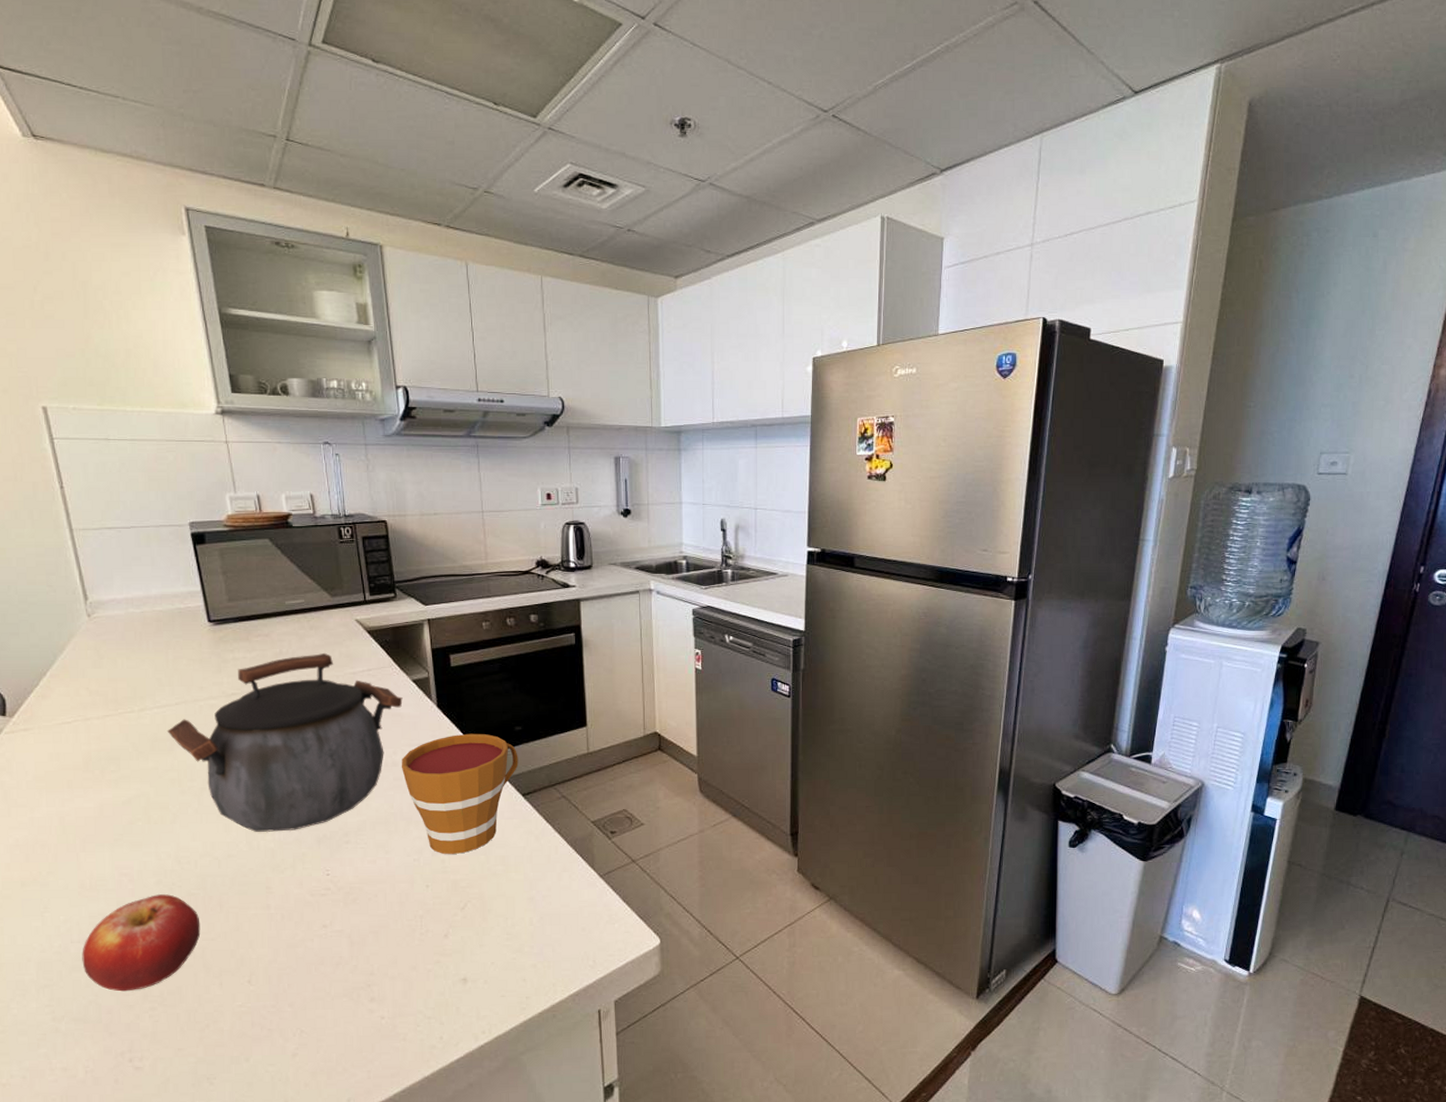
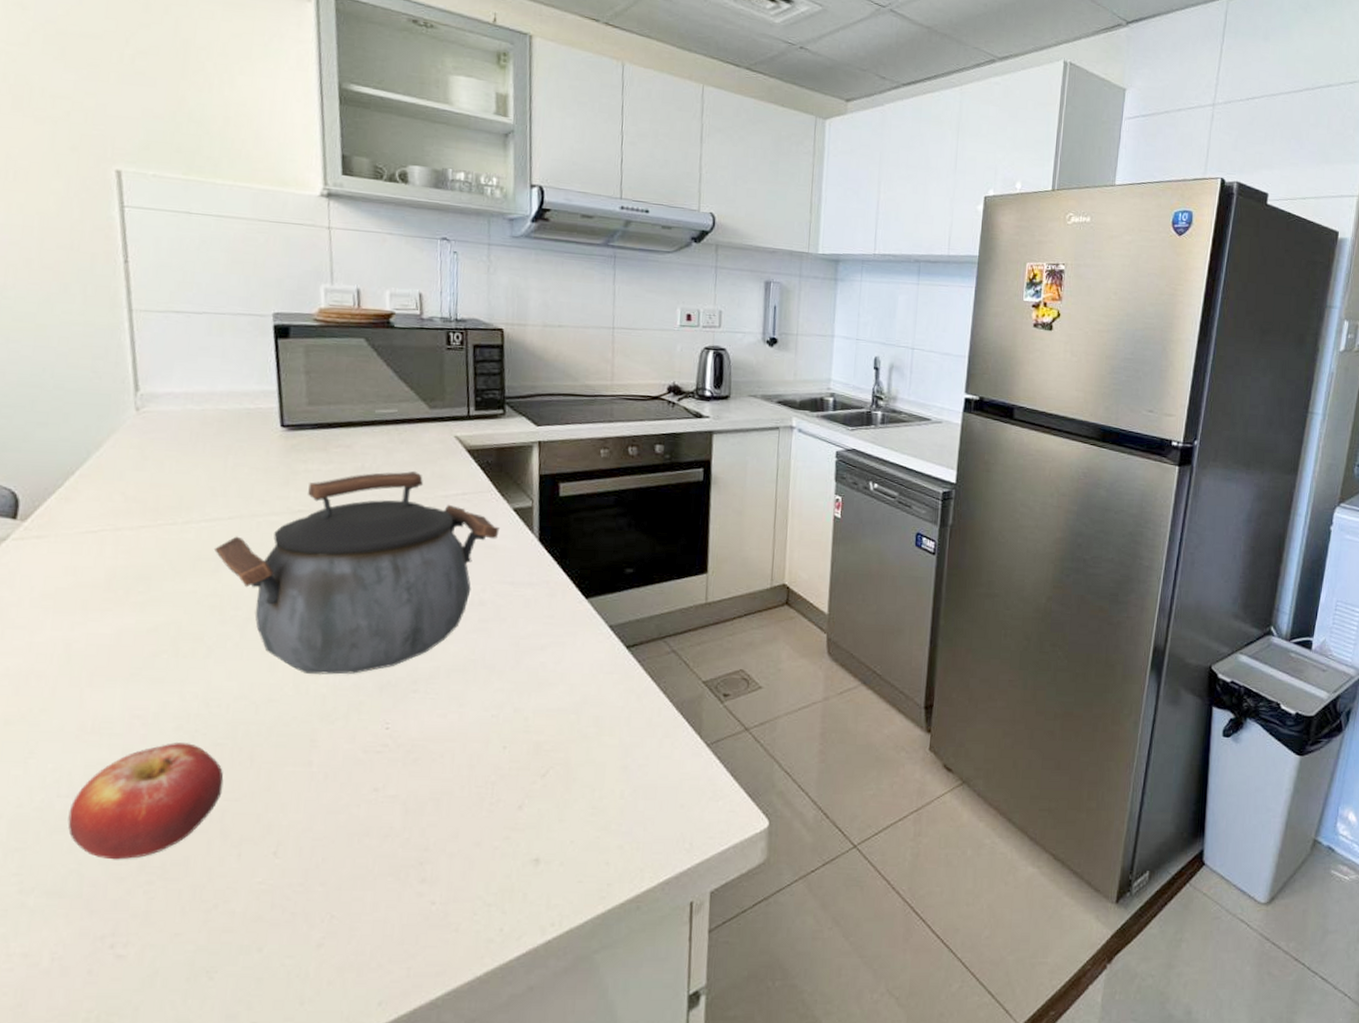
cup: present [401,733,518,854] -> none [489,573,626,711]

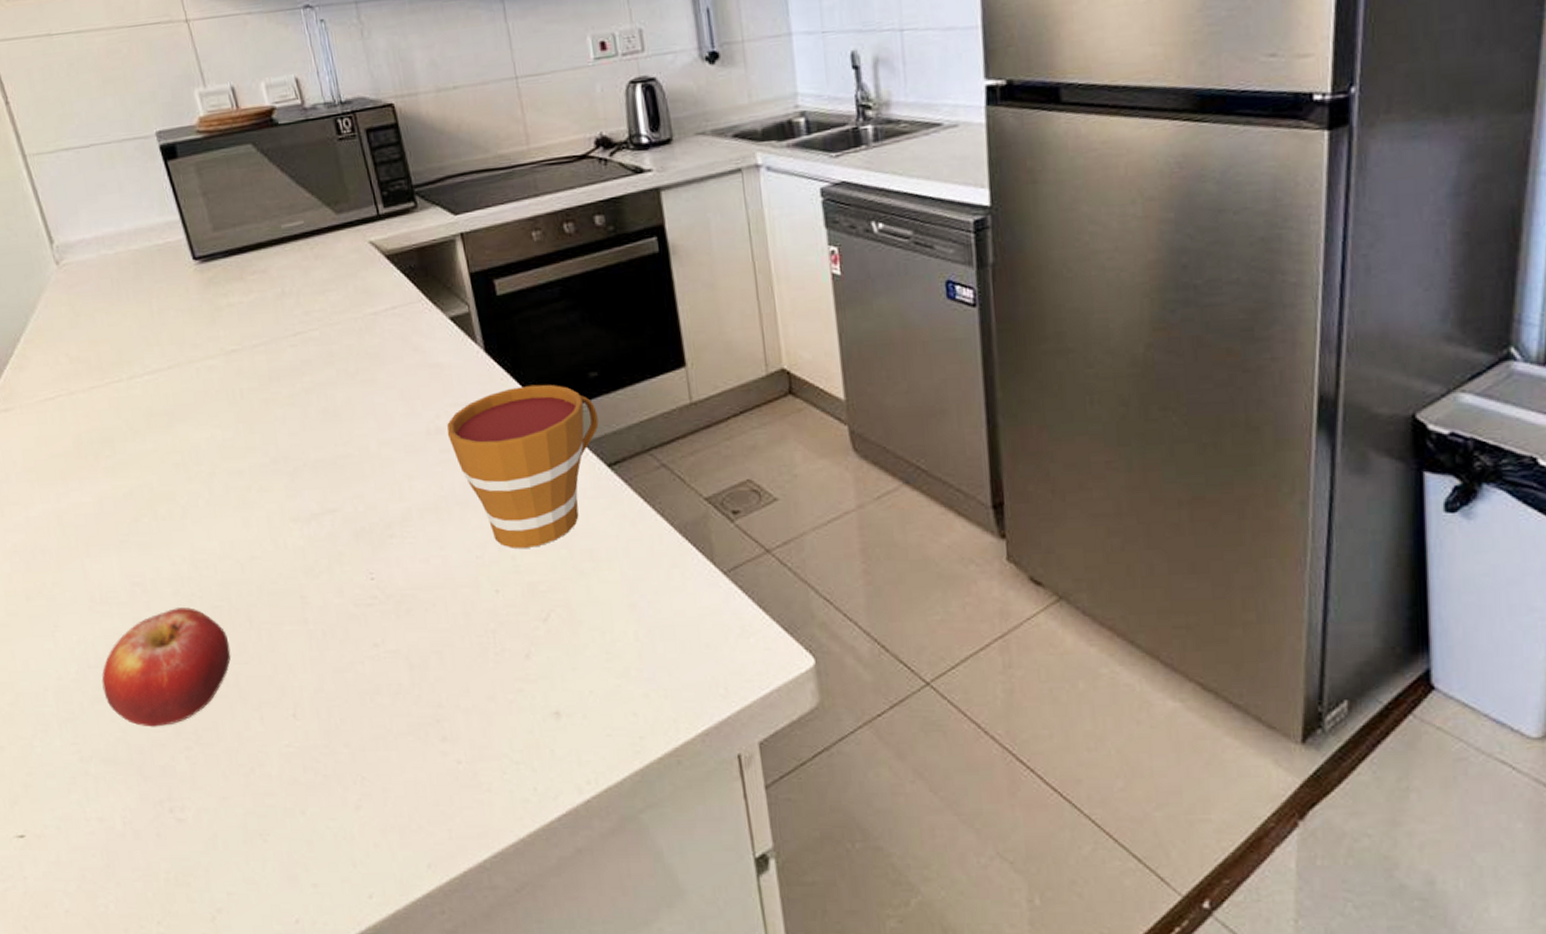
kettle: present [213,470,500,675] -> none [162,288,440,527]
cup: none [489,573,626,711] -> present [447,384,599,548]

